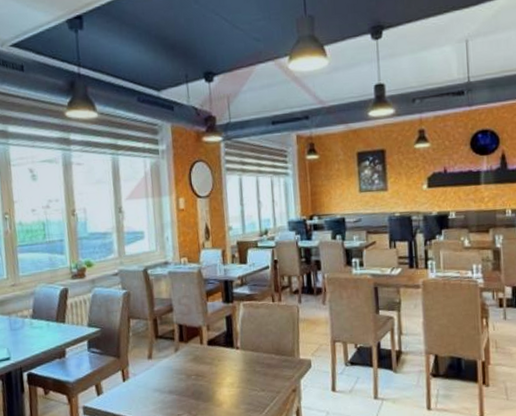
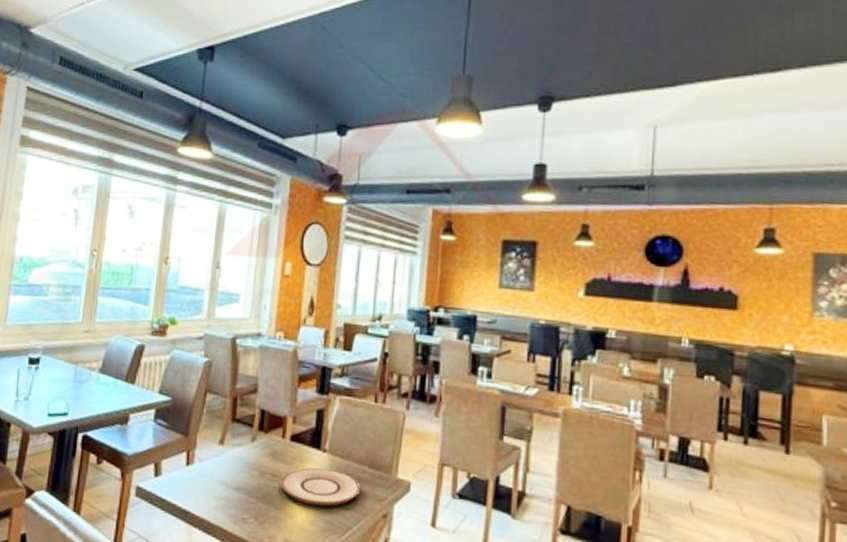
plate: none [205,362,272,394] -> present [280,468,361,507]

